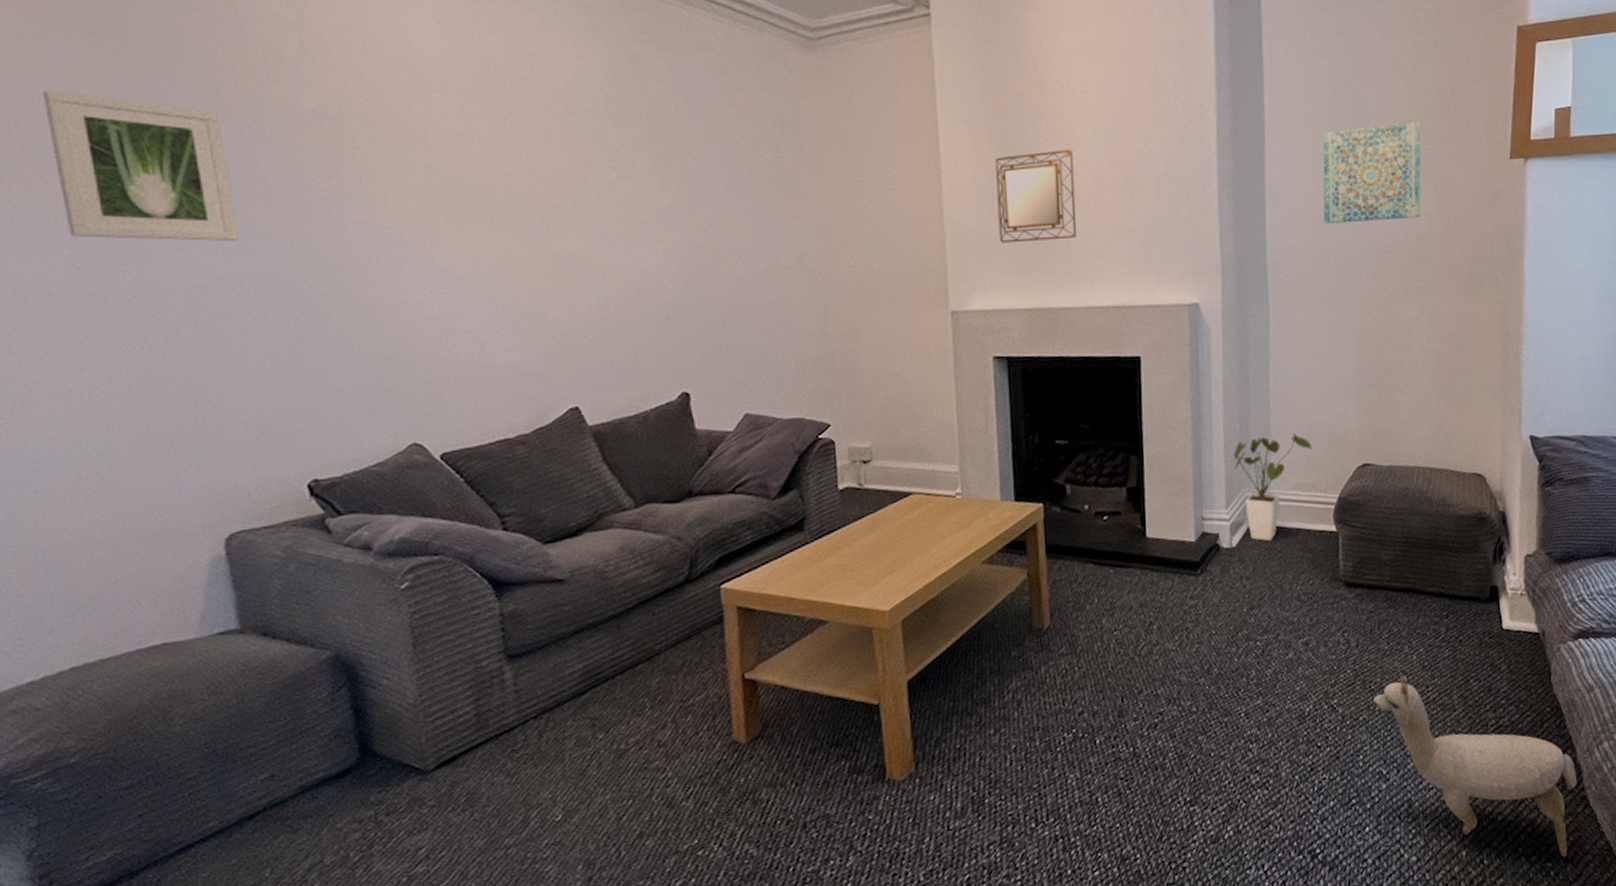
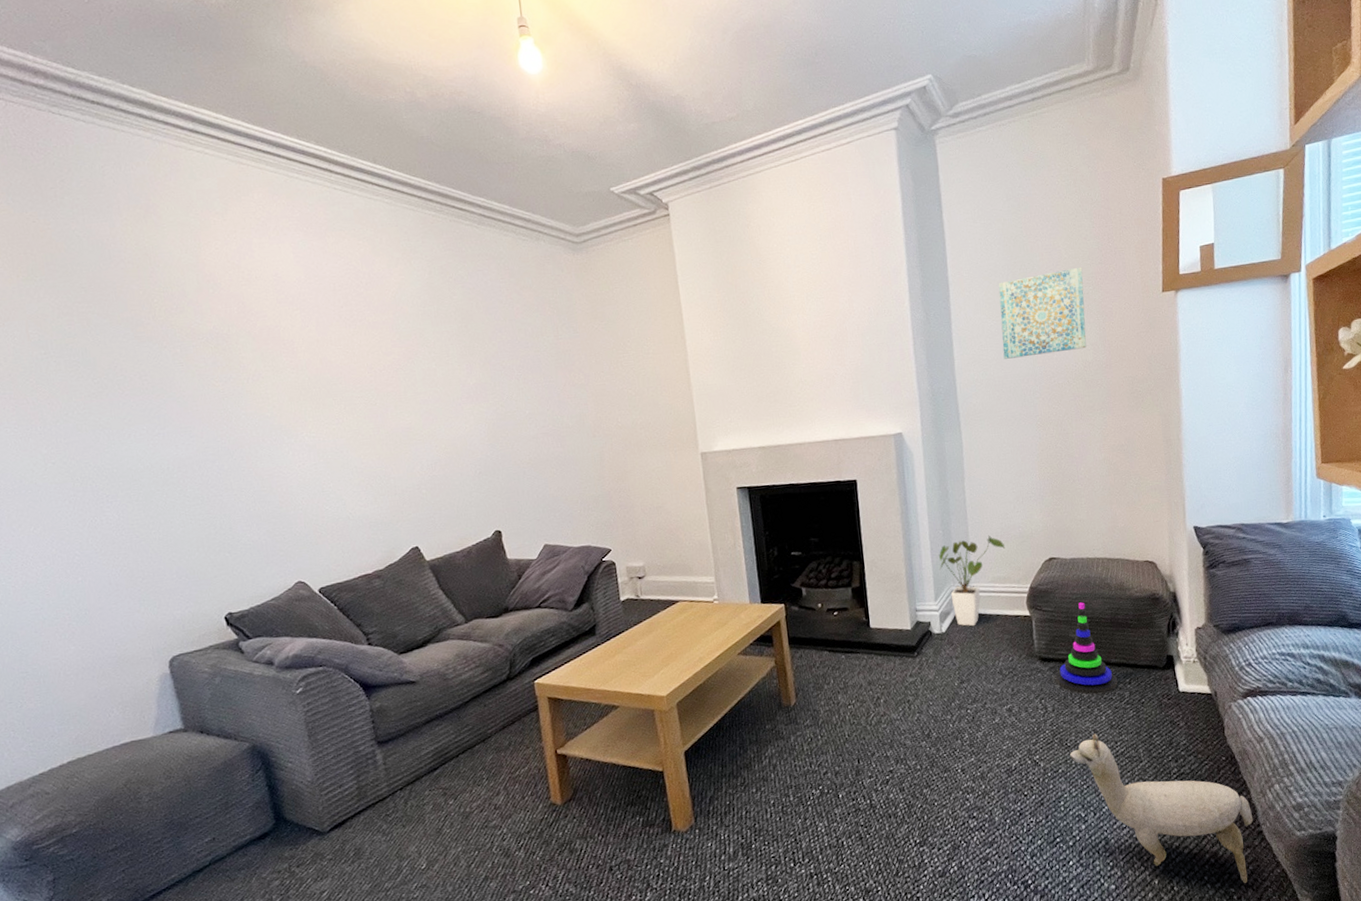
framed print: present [42,89,239,241] -> none [20,331,164,441]
home mirror: present [995,149,1077,243] -> none [728,314,798,395]
stacking toy: none [1362,518,1434,629] -> present [1055,602,1118,695]

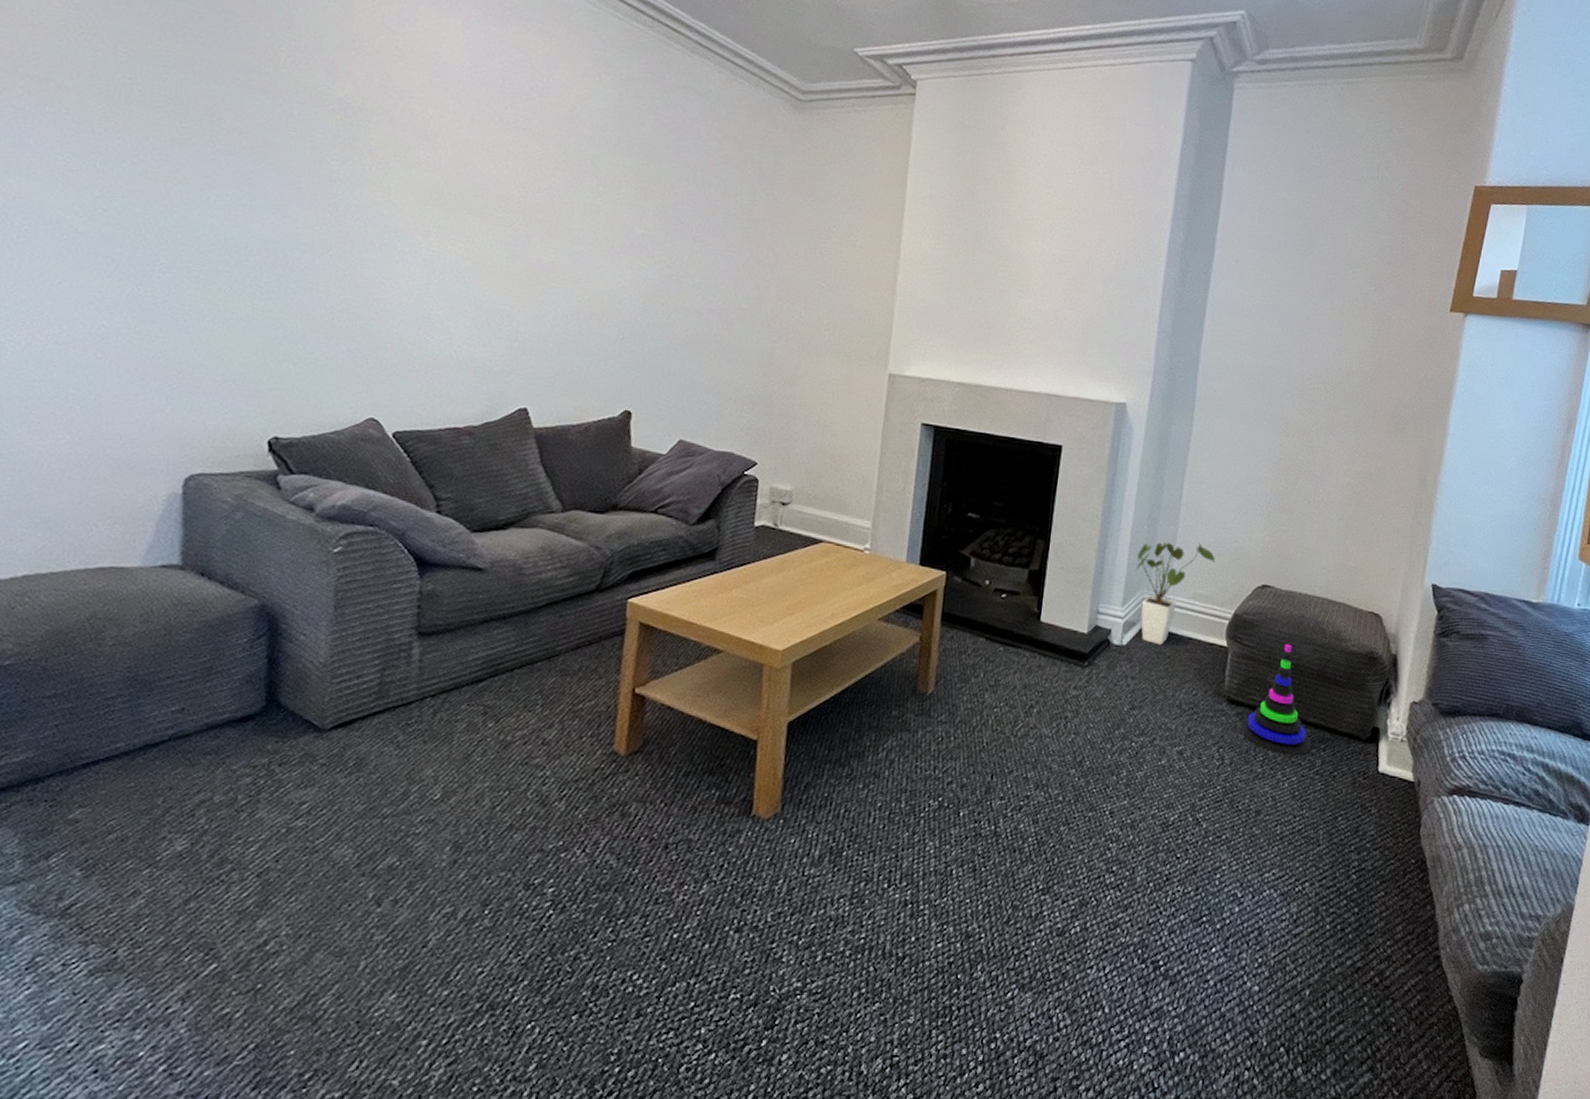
wall art: present [998,267,1087,359] -> none [1259,258,1367,355]
plush toy: present [1070,733,1254,884] -> none [1239,801,1433,1015]

